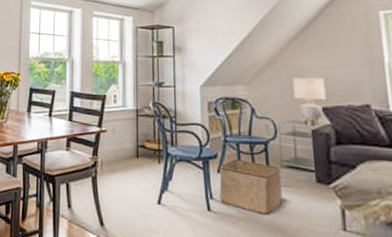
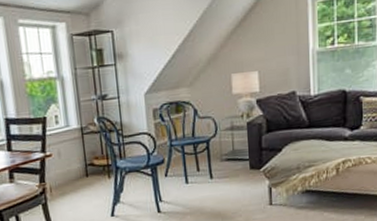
storage bin: present [219,158,283,215] -> none [166,160,222,206]

